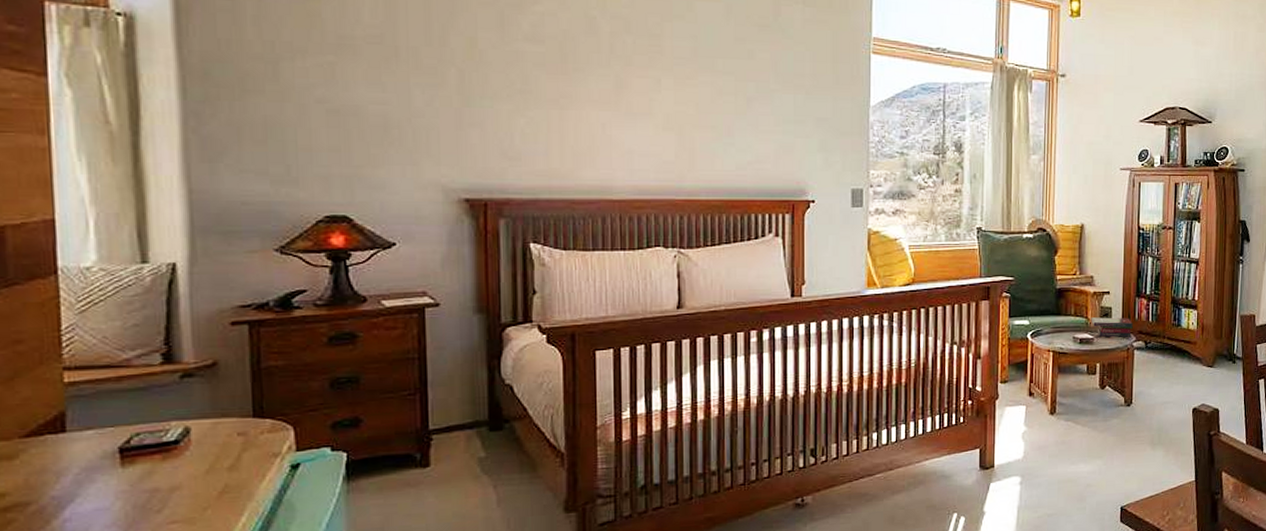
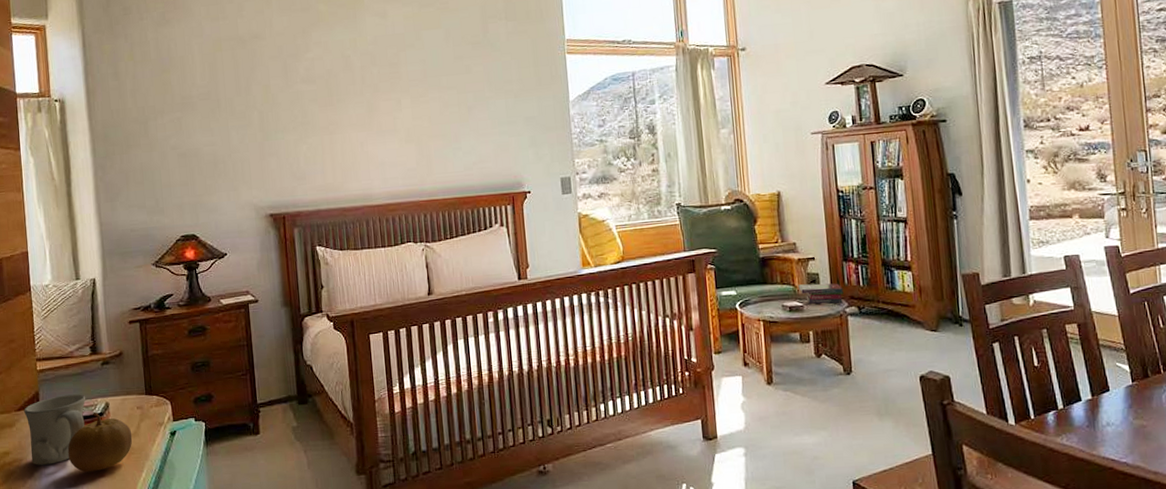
mug: none [36,415,151,511] -> present [24,394,86,465]
fruit: none [114,439,228,519] -> present [67,412,133,473]

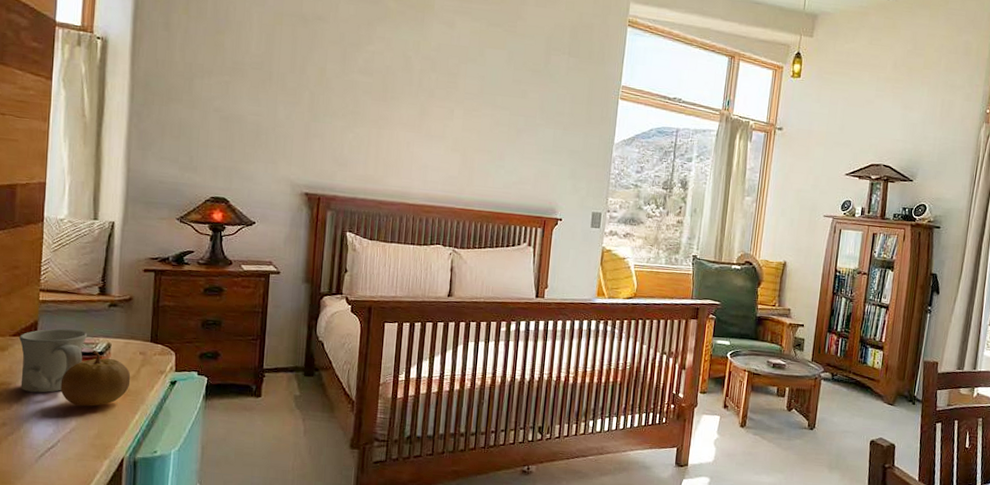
books: present [798,283,843,305] -> none [784,346,822,369]

